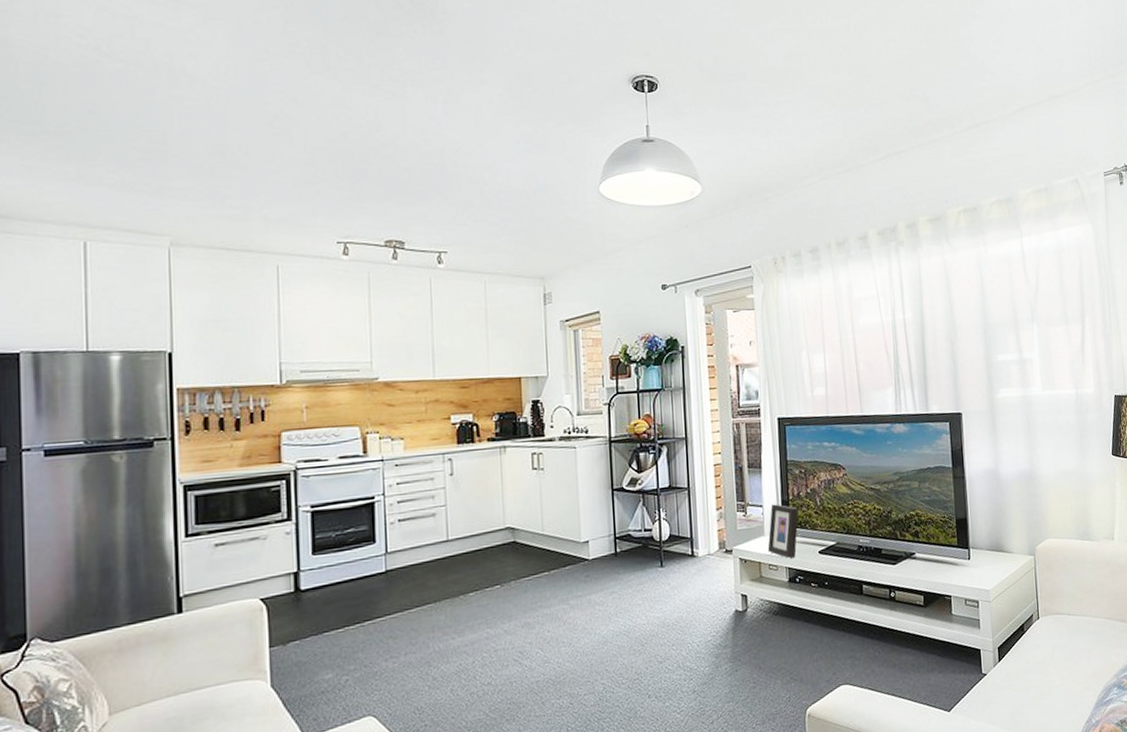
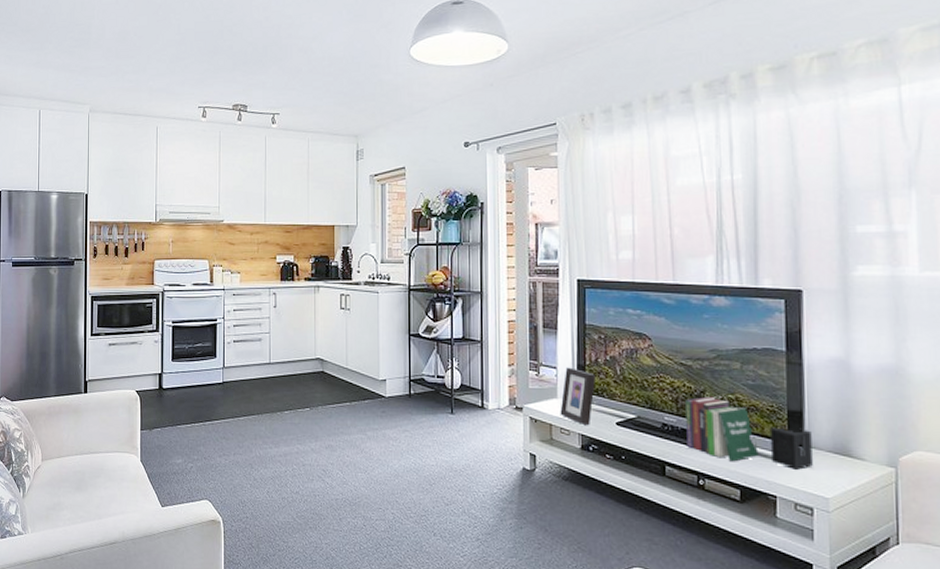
books: none [875,514,936,572] -> present [684,396,759,462]
speaker: none [943,533,977,570] -> present [769,426,813,470]

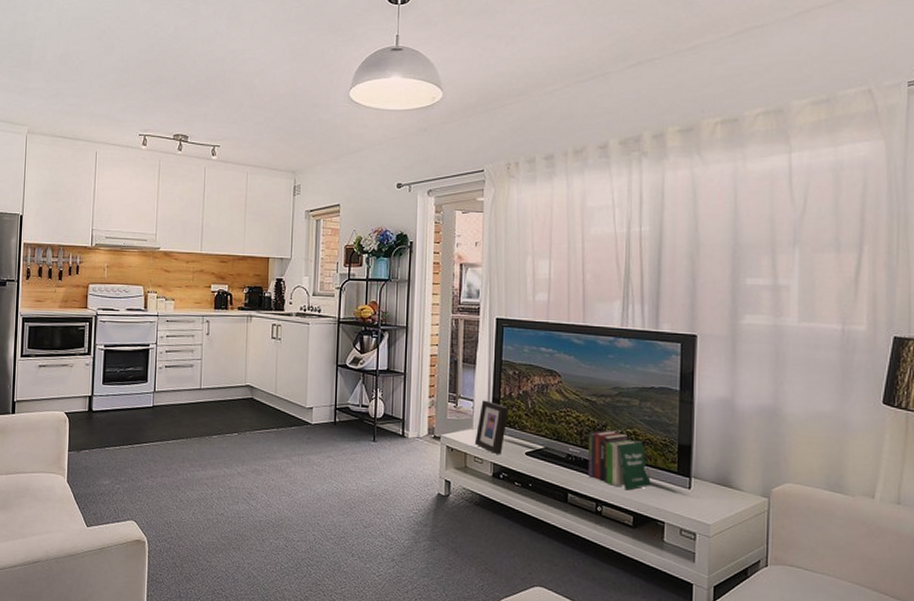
speaker: present [769,426,813,470] -> none [661,458,698,498]

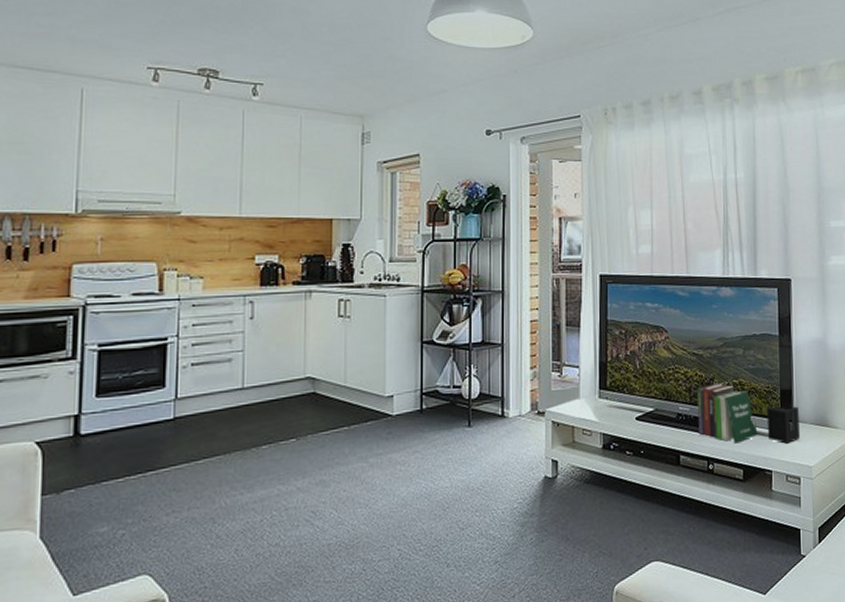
picture frame: present [474,400,510,454] -> none [582,365,618,423]
speaker: none [661,458,698,498] -> present [766,404,800,444]

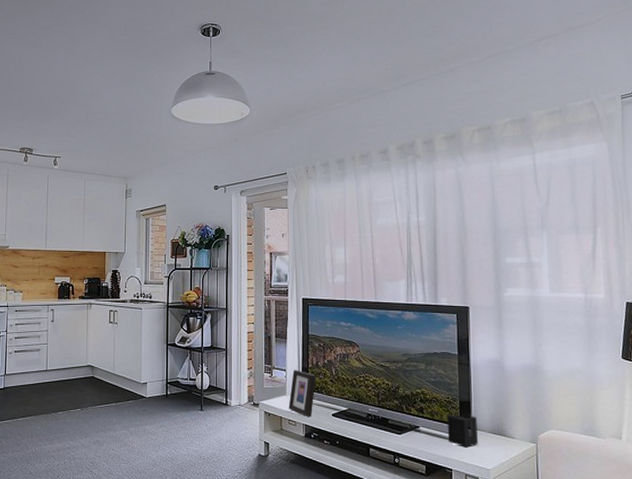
picture frame: none [582,365,618,423] -> present [288,370,317,416]
books: present [696,382,758,444] -> none [384,391,439,443]

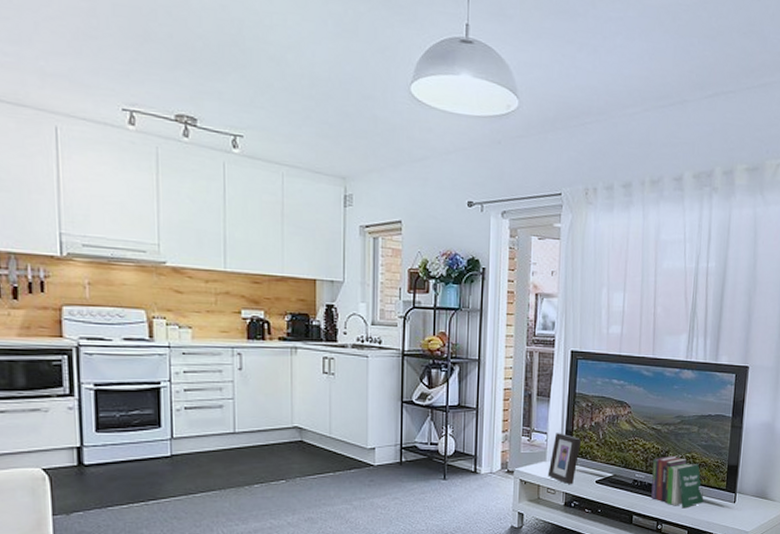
books: none [384,391,439,443] -> present [651,455,704,509]
speaker: present [446,413,478,447] -> none [712,477,743,511]

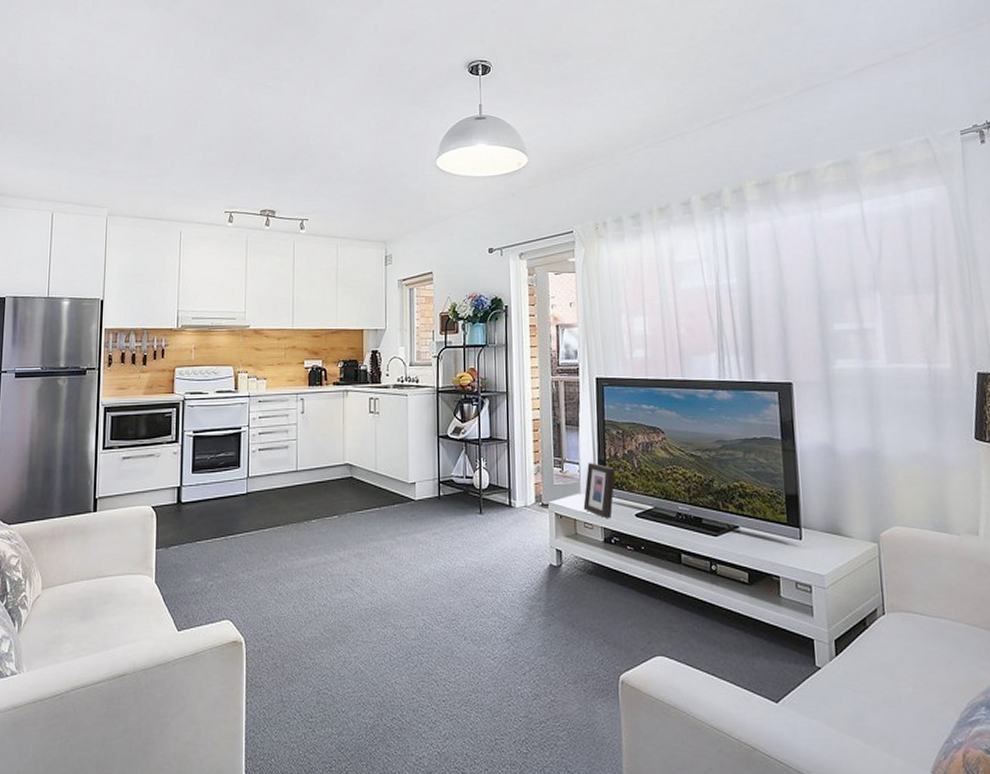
books: present [651,455,704,509] -> none [695,484,763,546]

